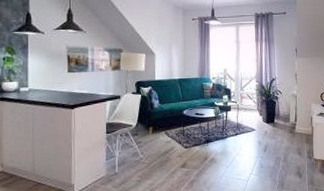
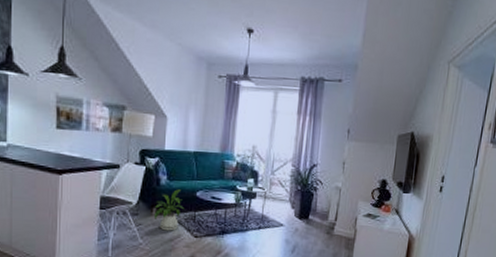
house plant: none [150,110,174,146] -> present [153,189,183,231]

